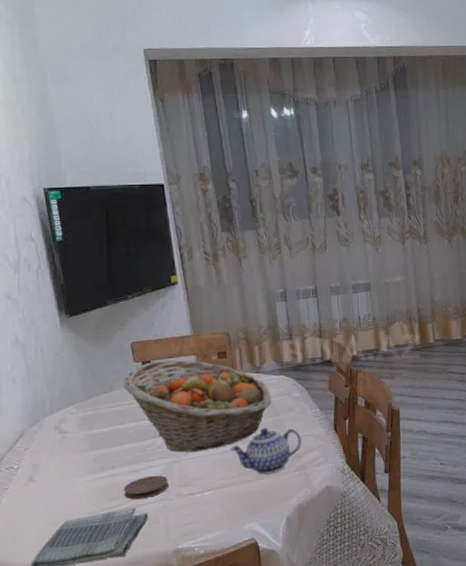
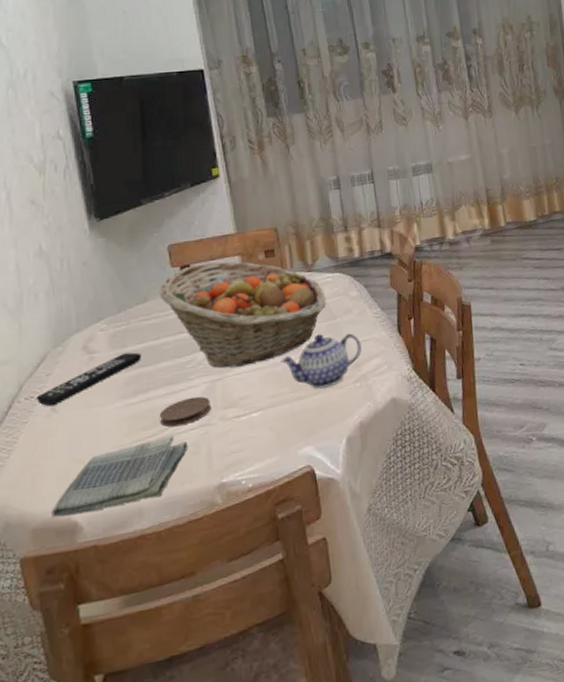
remote control: none [16,434,108,477] -> present [37,352,142,407]

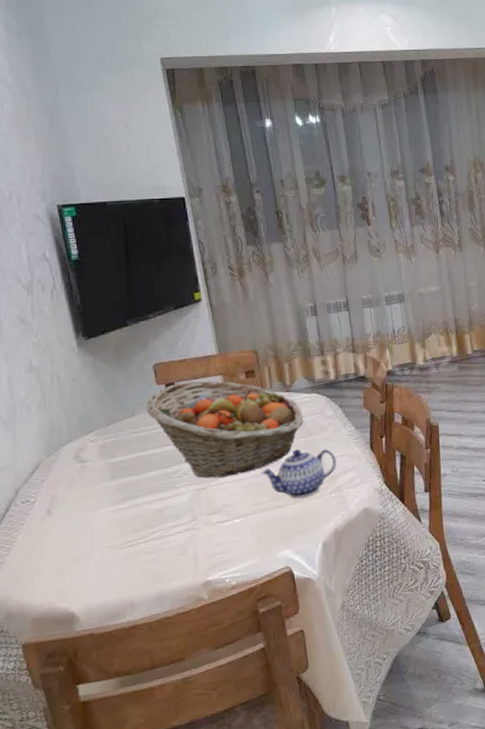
remote control: present [37,352,142,407] -> none [32,462,131,510]
dish towel: present [51,436,189,518] -> none [50,538,176,609]
coaster: present [159,396,211,428] -> none [148,504,196,531]

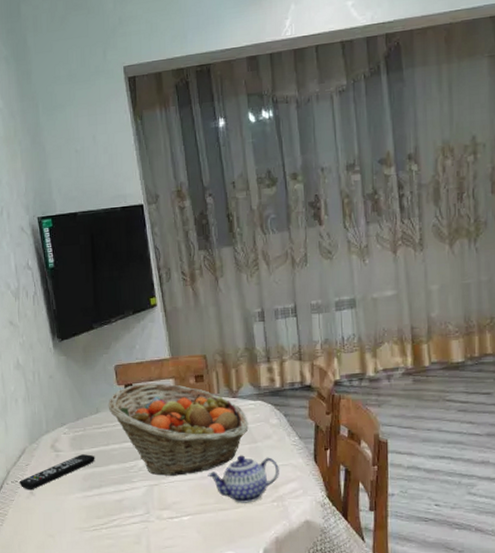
remote control: none [32,462,131,510] -> present [20,454,95,490]

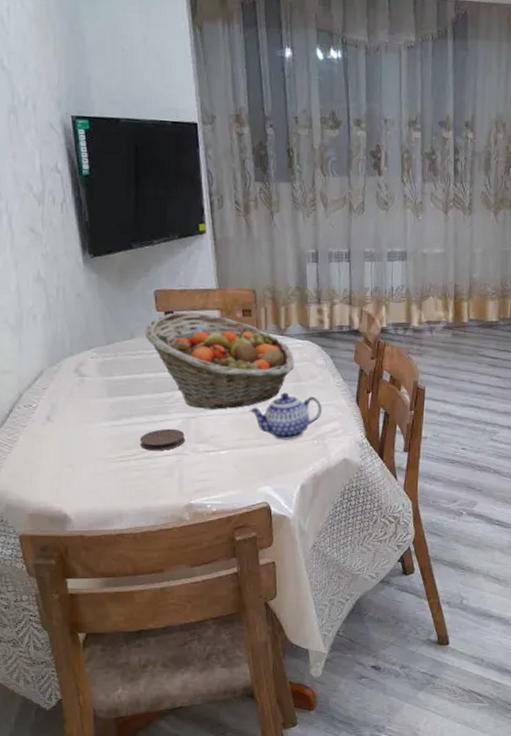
remote control: present [20,454,95,490] -> none [34,381,127,416]
coaster: none [109,498,149,519] -> present [139,429,185,451]

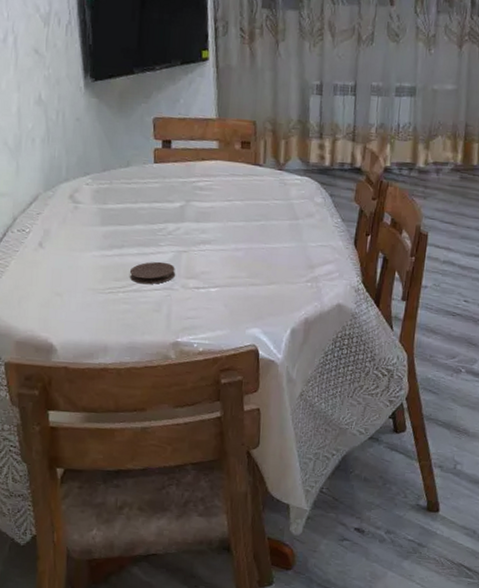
fruit basket: present [144,312,295,409] -> none [141,141,292,245]
teapot: present [249,392,322,440] -> none [242,230,318,281]

